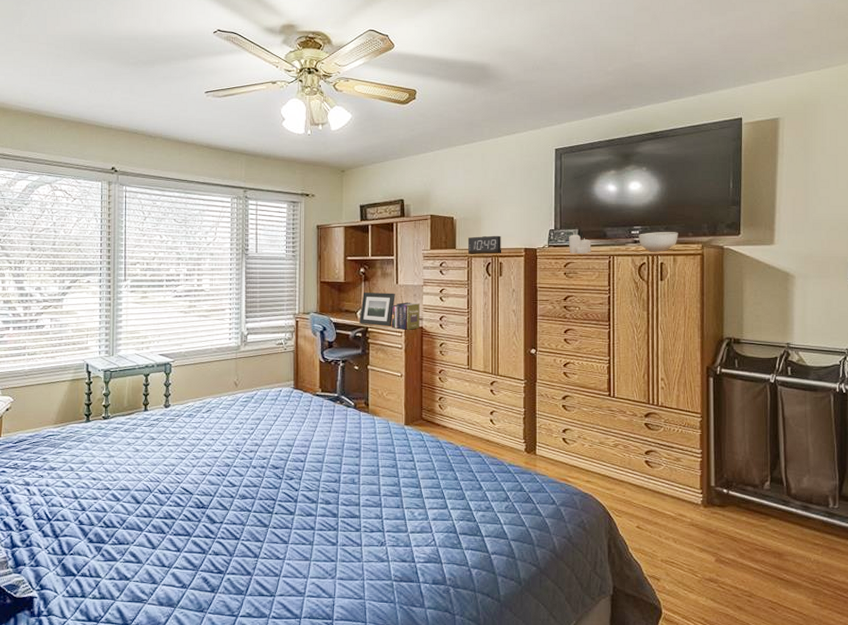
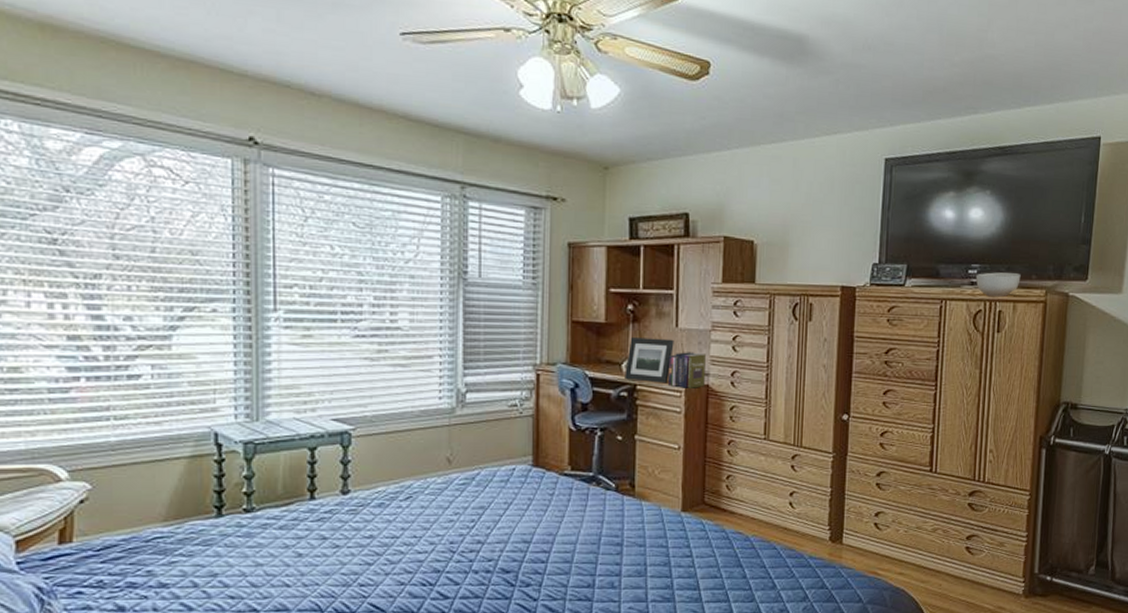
alarm clock: present [467,235,502,254] -> none [770,267,814,292]
candle: present [569,233,591,254] -> none [894,268,921,296]

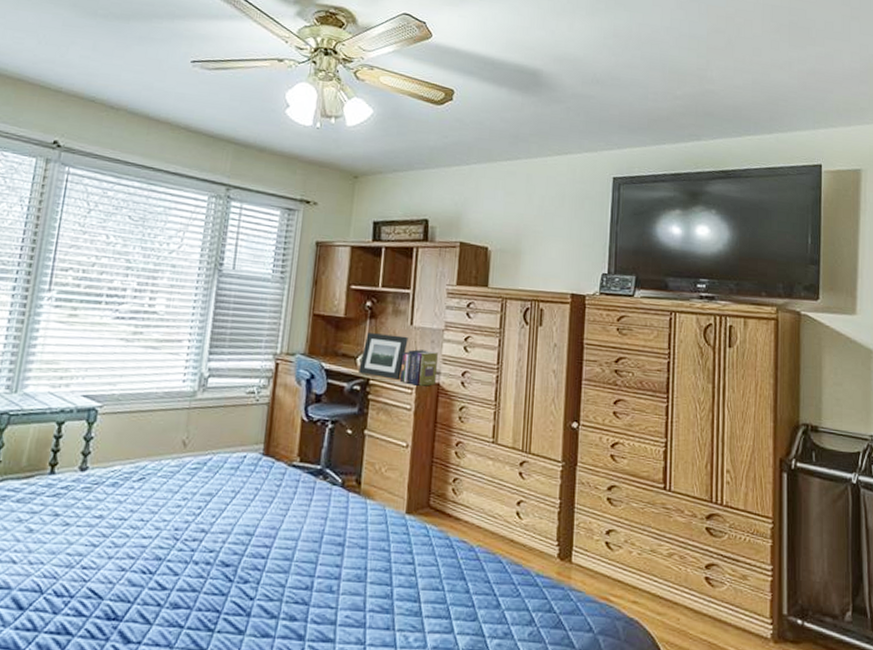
bowl: present [975,272,1021,298] -> none [704,287,750,313]

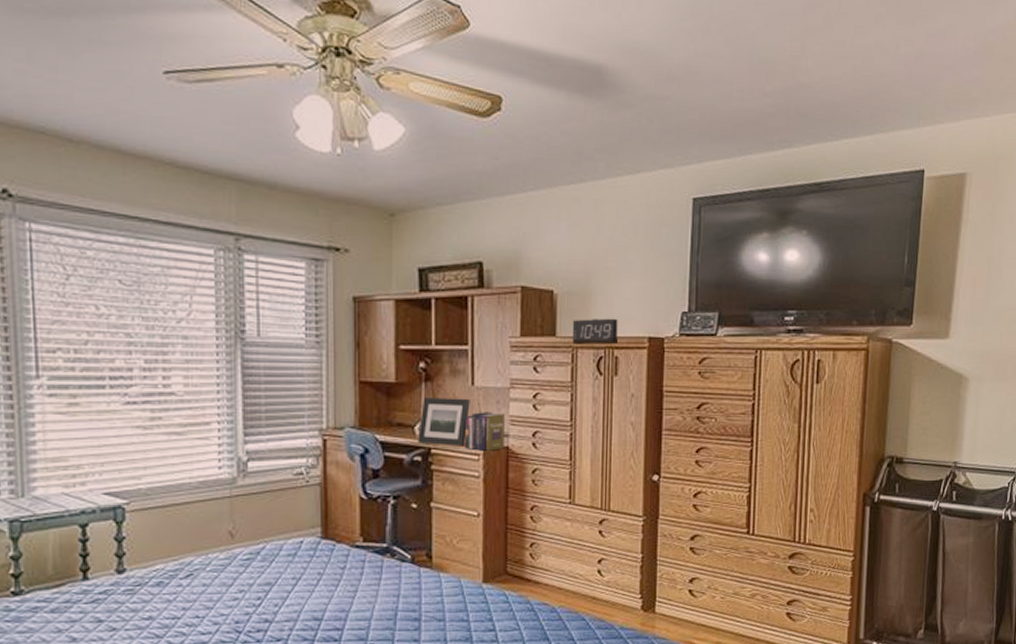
alarm clock: none [502,273,544,298] -> present [572,318,619,345]

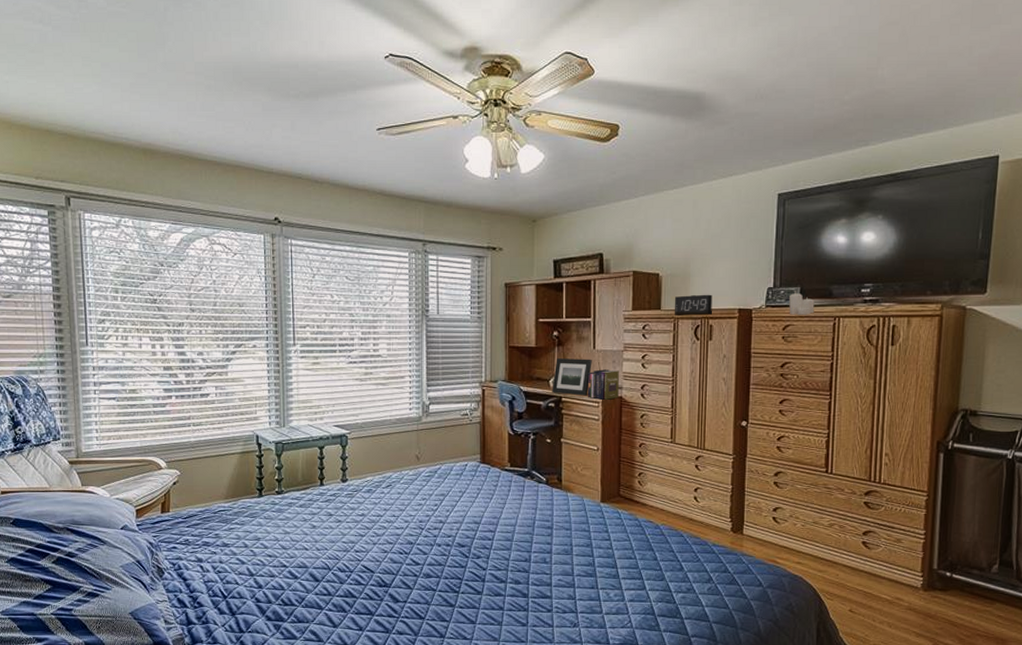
candle: none [706,317,734,346] -> present [789,291,815,315]

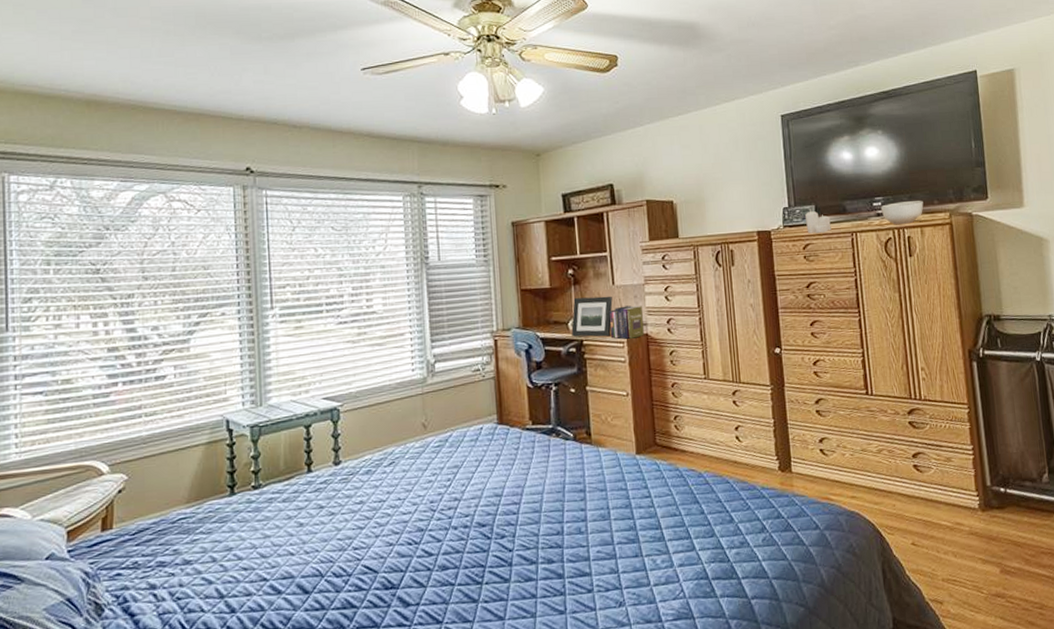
alarm clock: present [674,294,713,316] -> none [691,218,732,243]
bowl: none [868,289,915,313] -> present [880,199,924,225]

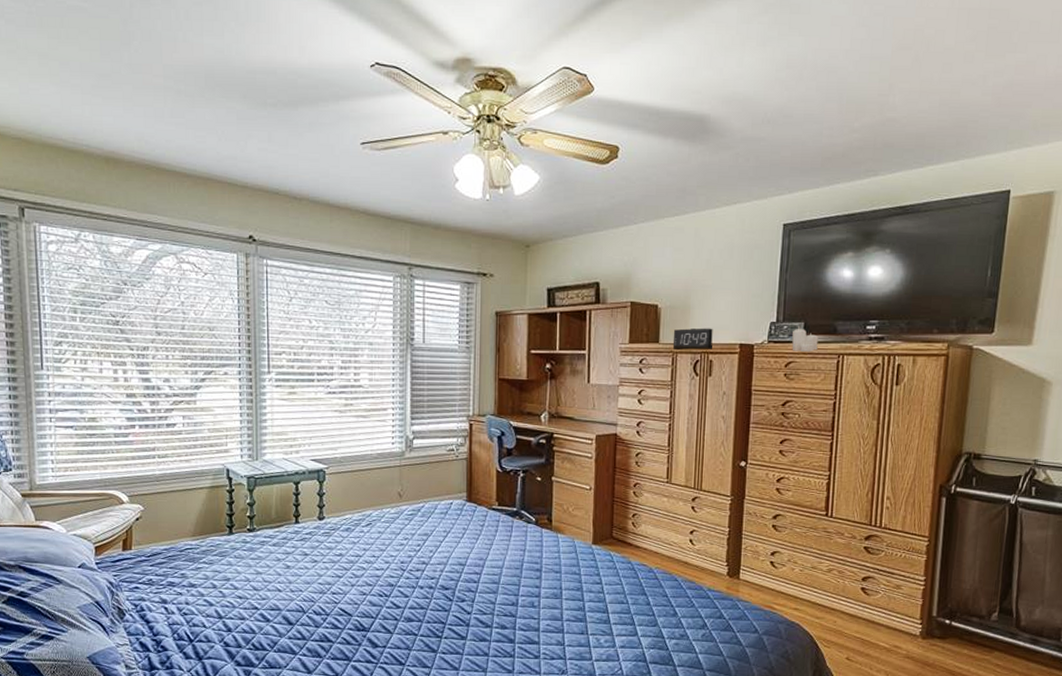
picture frame: present [571,296,613,337] -> none [543,392,586,432]
books: present [609,305,644,339] -> none [581,405,614,437]
alarm clock: none [691,218,732,243] -> present [672,328,714,350]
bowl: present [880,199,924,225] -> none [874,326,922,352]

